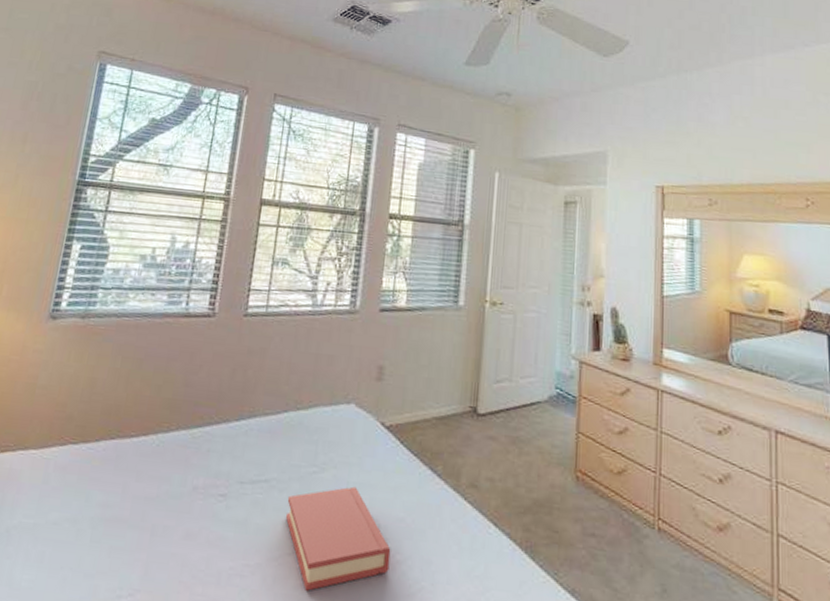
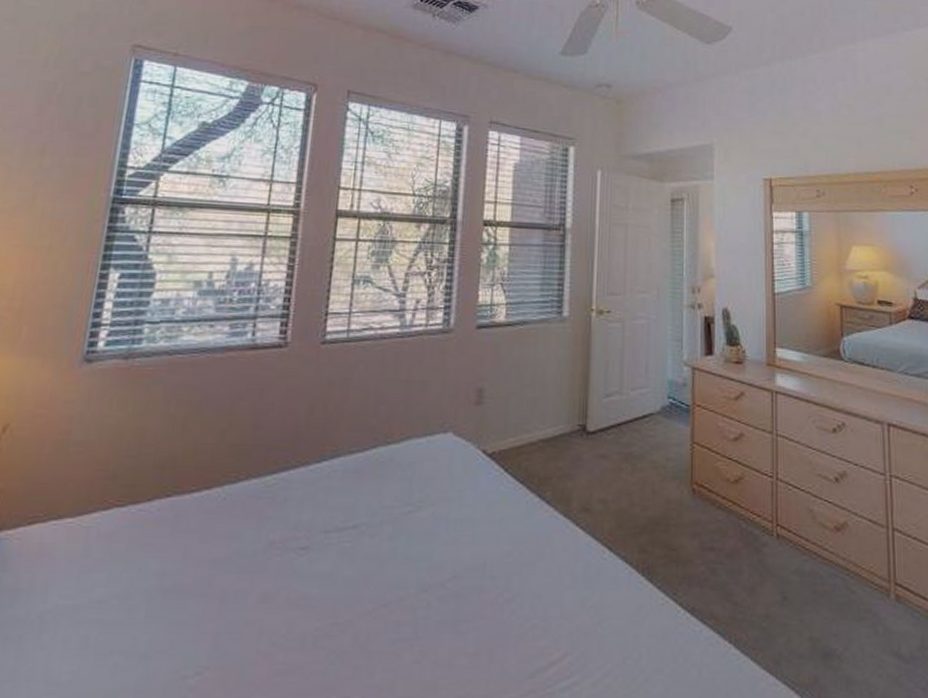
hardback book: present [285,486,391,591] -> none [378,523,498,644]

